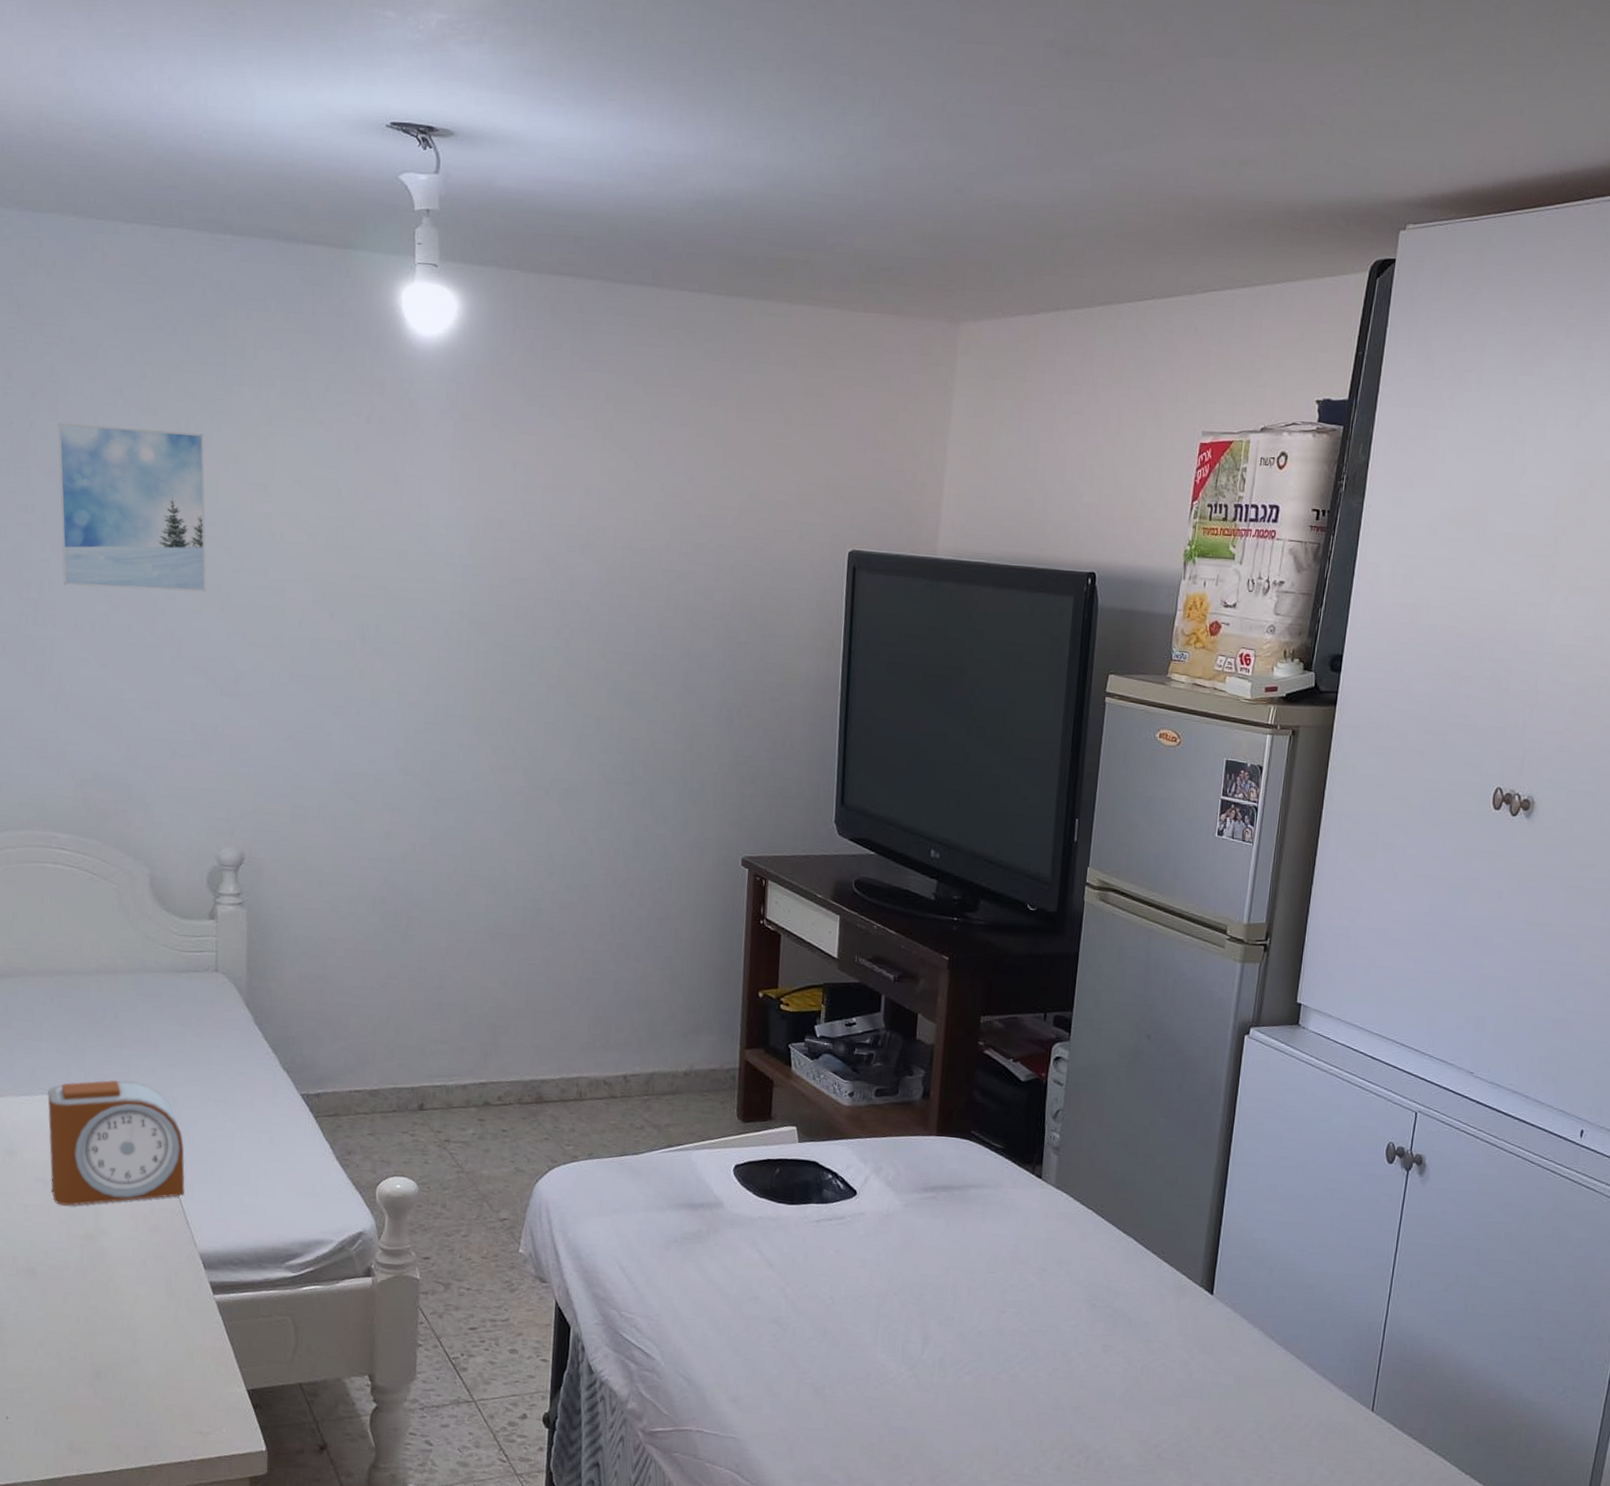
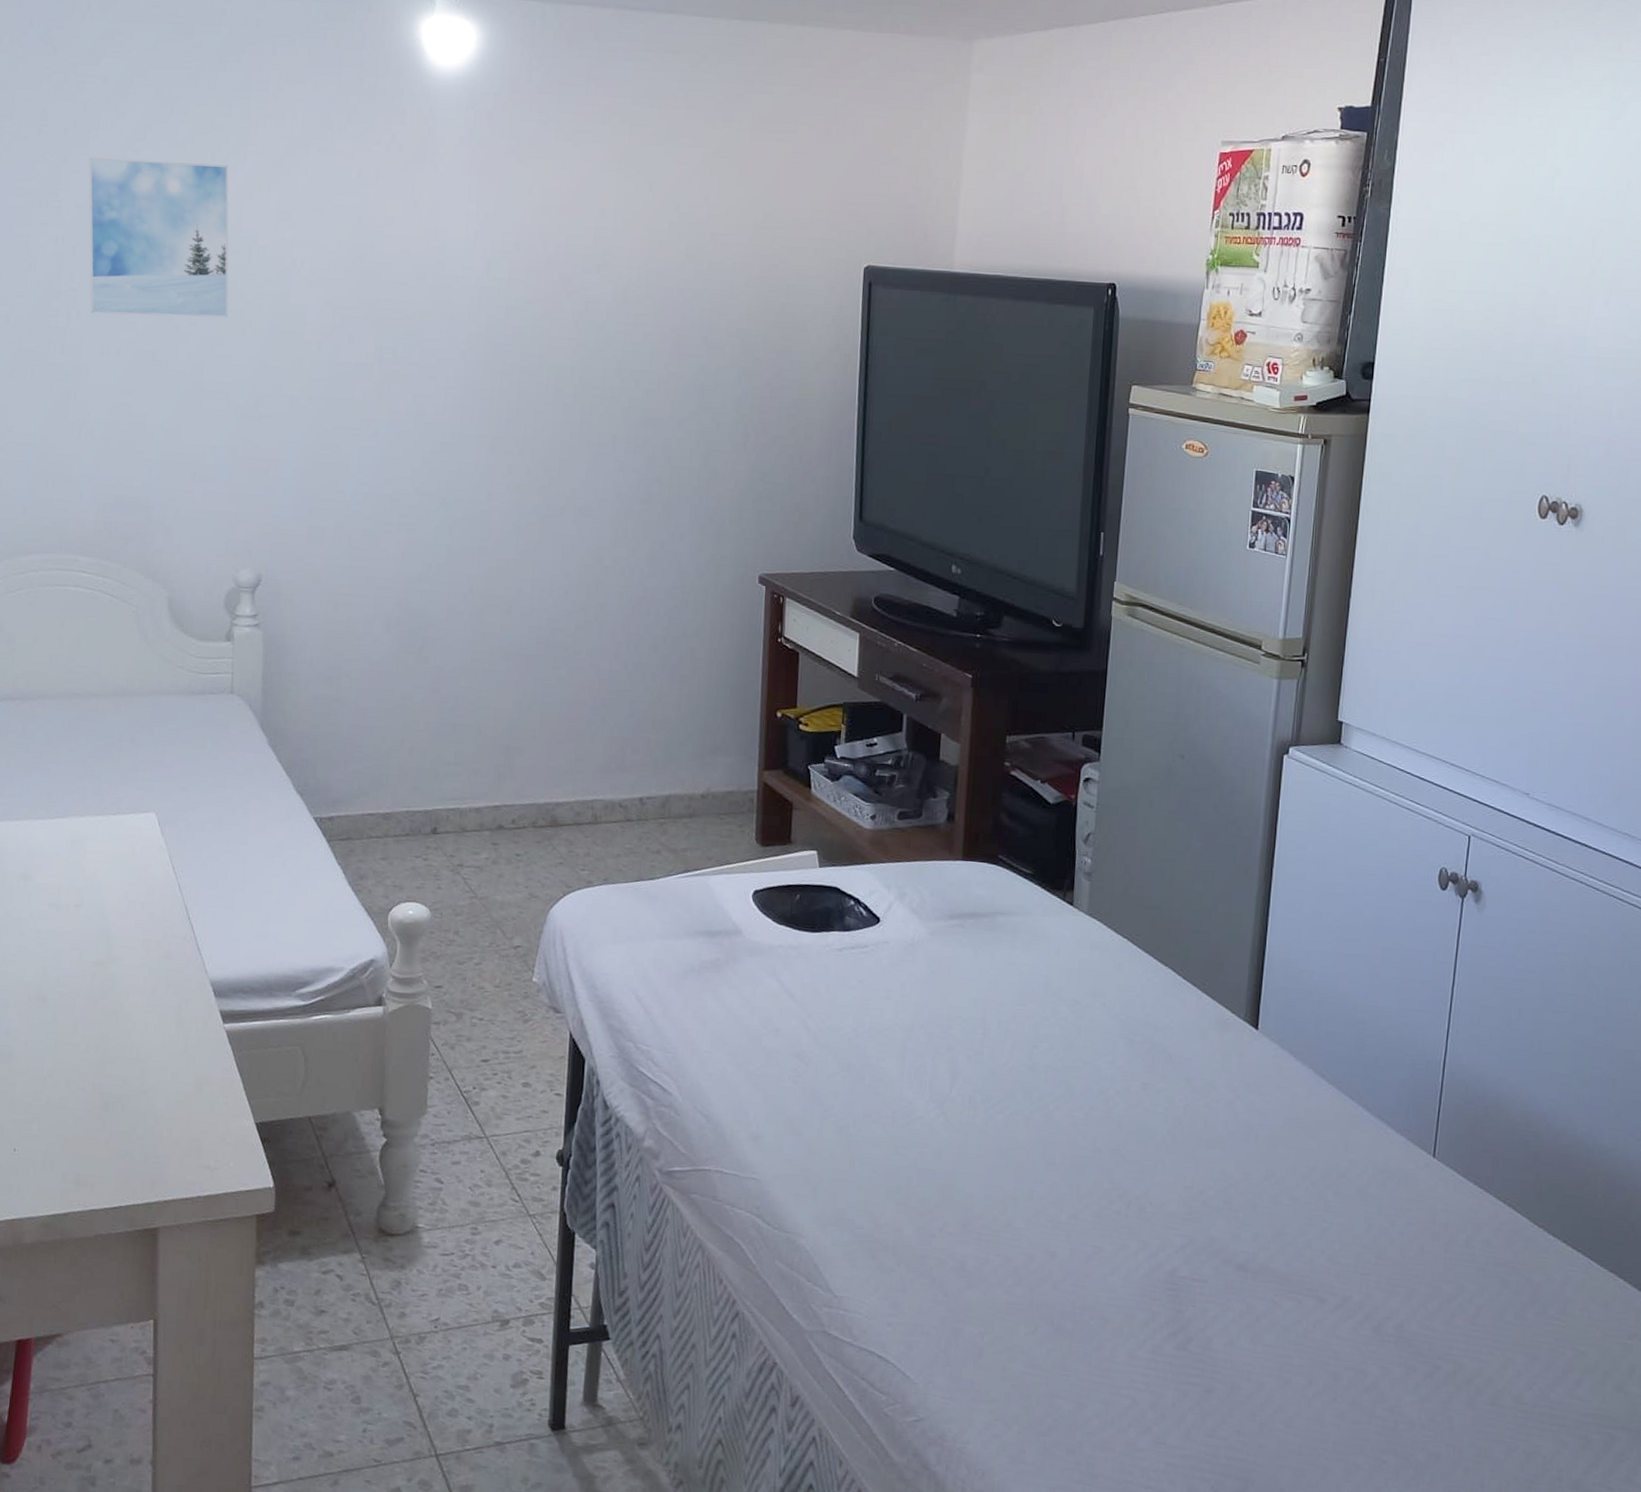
alarm clock: present [47,1080,185,1206] -> none [63,803,198,932]

